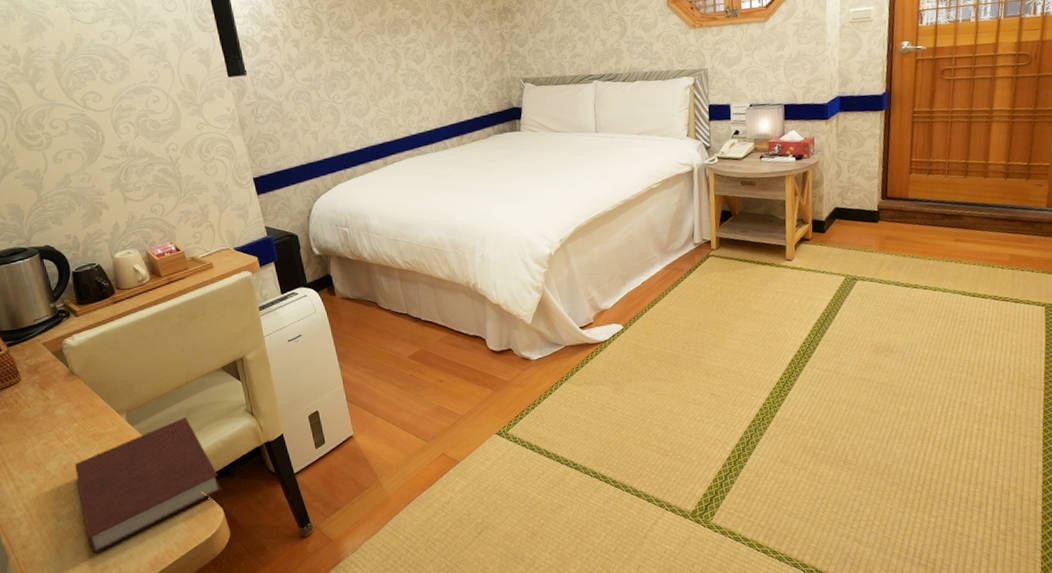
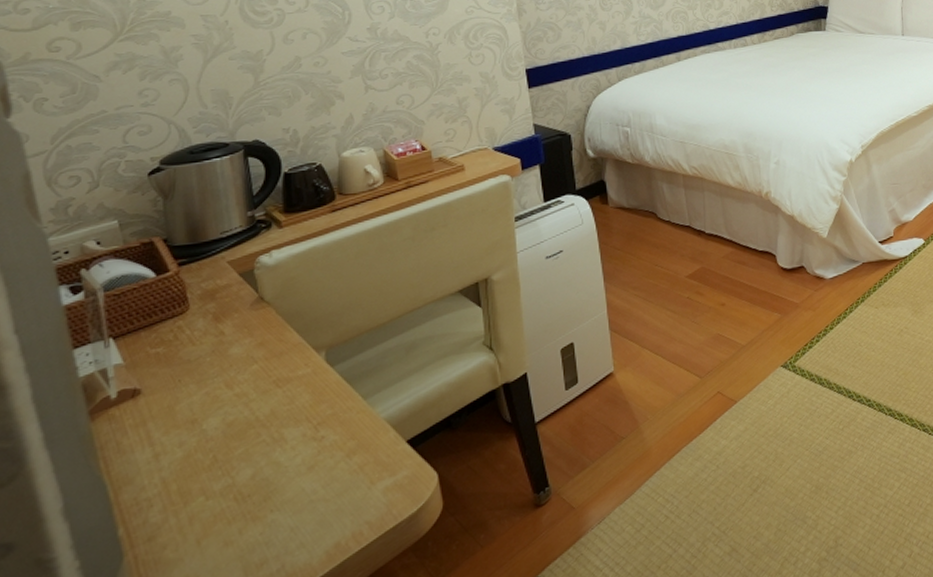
notebook: present [75,416,222,554] -> none [243,353,440,544]

